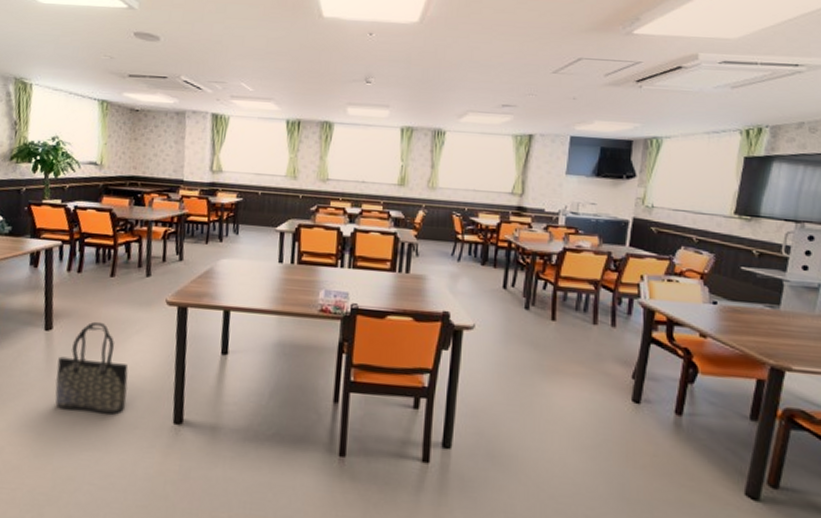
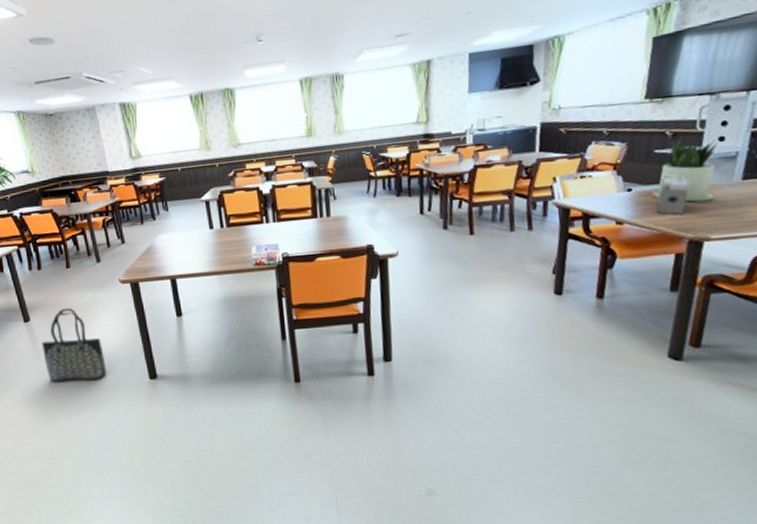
planter: none [737,261,802,329] -> present [653,139,718,203]
battery: none [740,294,773,340] -> present [656,175,690,216]

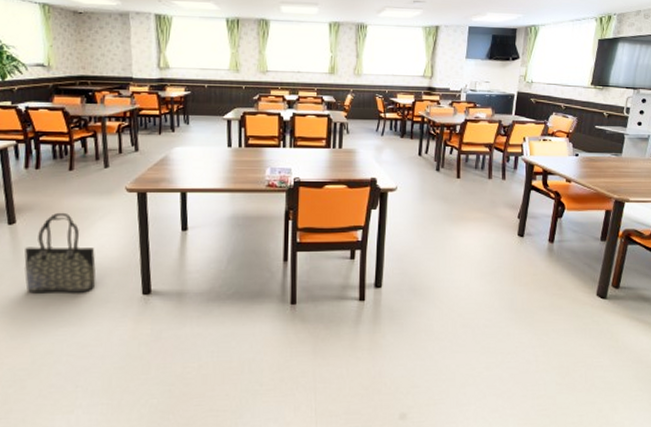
planter: present [653,139,718,203] -> none [593,120,637,170]
battery: present [656,175,690,216] -> none [594,147,617,180]

